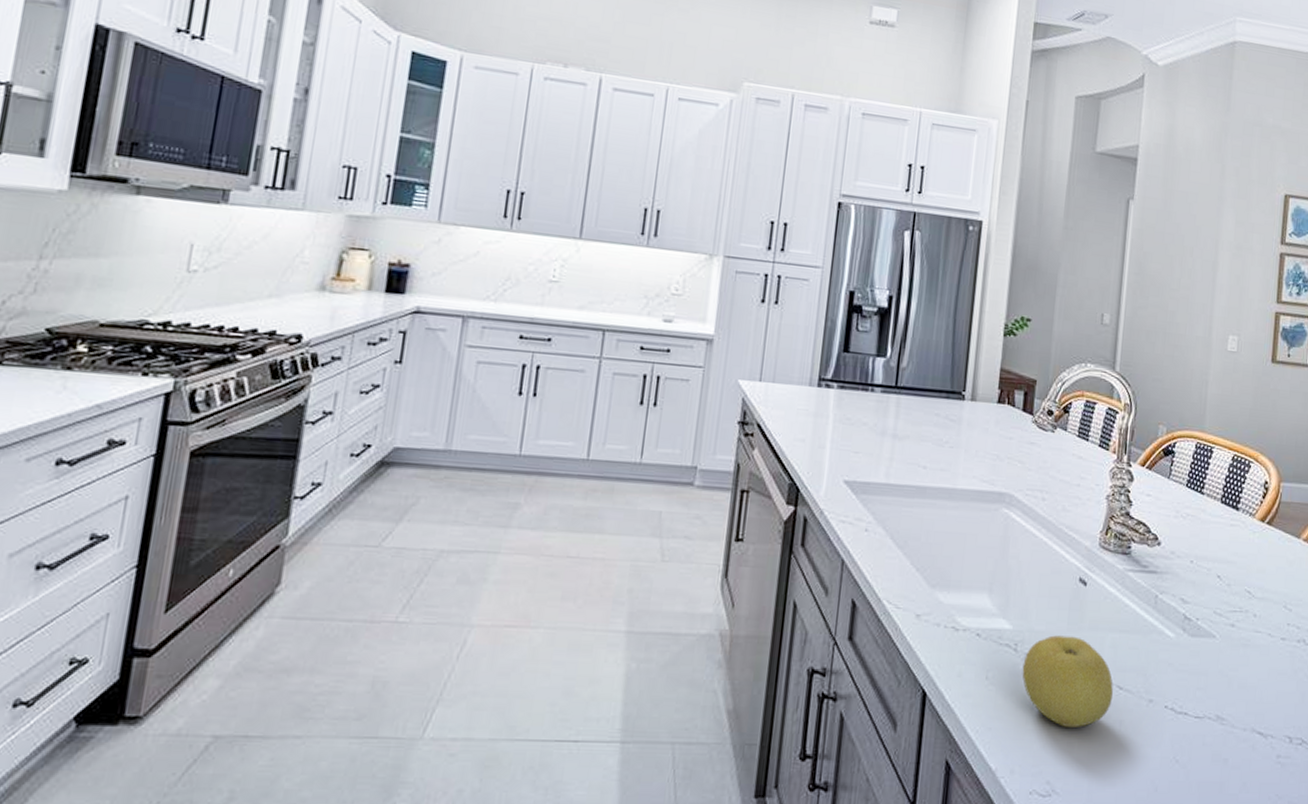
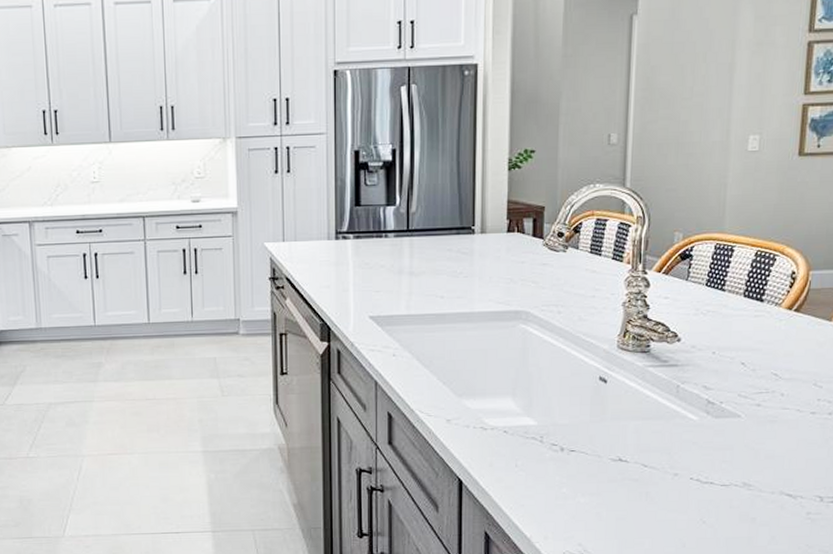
fruit: present [1022,635,1113,729] -> none [549,426,638,501]

